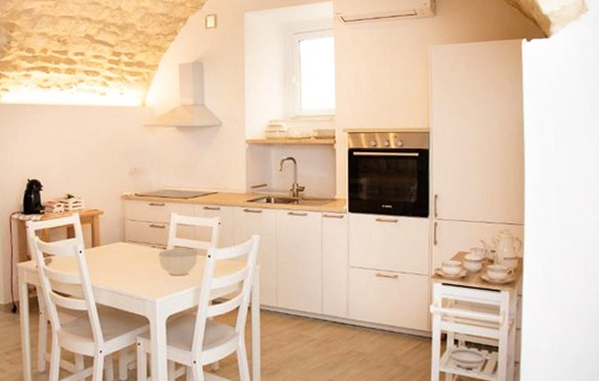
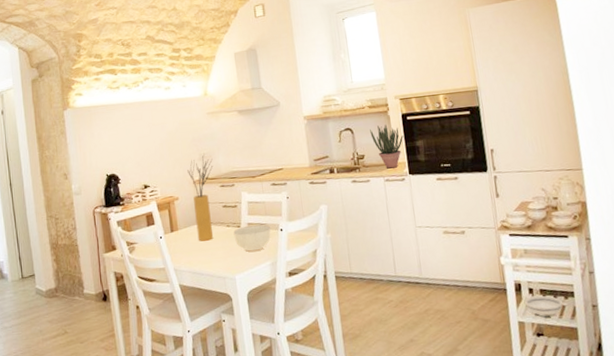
vase: none [116,170,144,260] -> present [187,155,214,241]
potted plant: none [313,158,347,204] -> present [370,124,403,169]

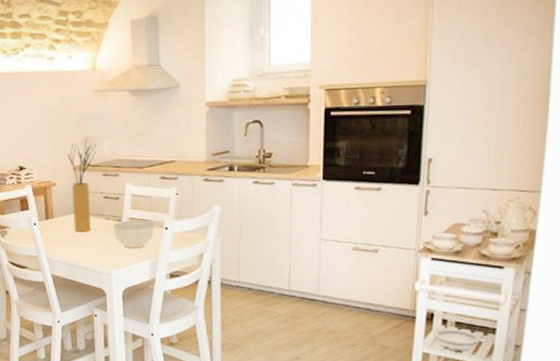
potted plant: present [370,124,403,169] -> none [283,119,323,171]

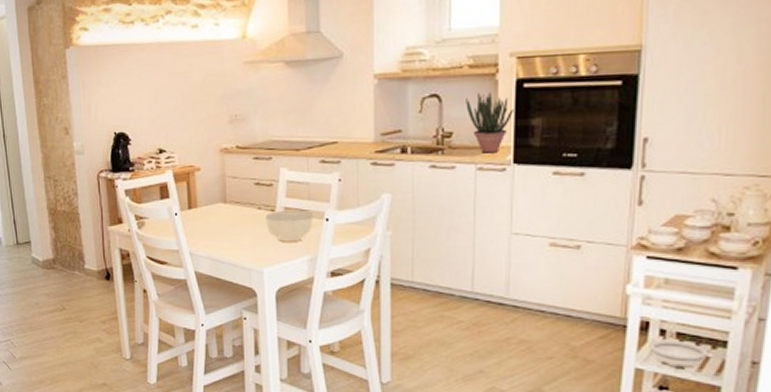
vase: present [68,139,97,232] -> none [213,117,247,224]
potted plant: none [283,119,323,171] -> present [466,92,514,154]

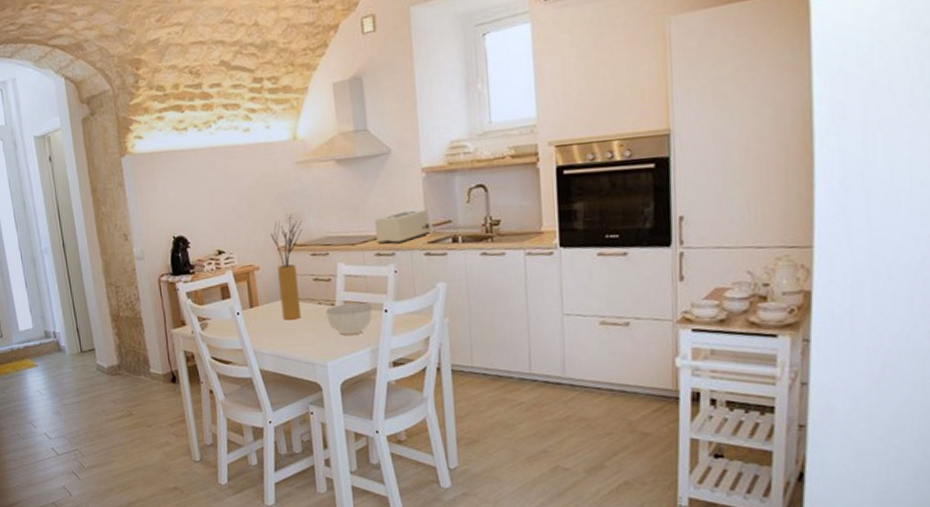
vase: none [213,117,247,224] -> present [271,216,303,320]
toaster: none [320,117,379,152] -> present [374,209,430,245]
potted plant: present [466,92,514,154] -> none [510,180,556,239]
bowl: present [651,339,706,368] -> none [703,408,756,436]

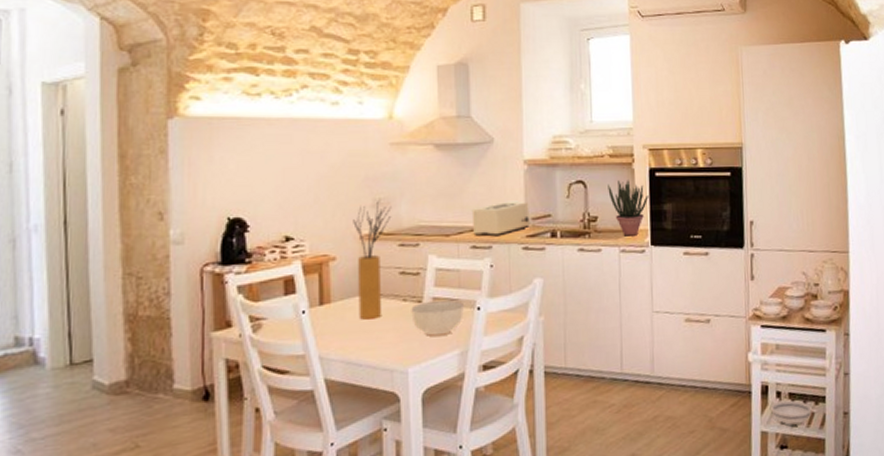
potted plant: none [510,180,556,239] -> present [608,180,649,236]
bowl: none [703,408,756,436] -> present [771,400,812,426]

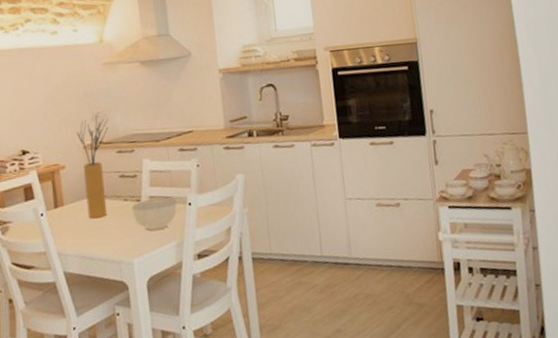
toaster: present [471,202,530,237] -> none [177,106,229,140]
potted plant: present [608,180,649,236] -> none [295,80,333,132]
bowl: present [771,400,812,426] -> none [464,275,504,299]

